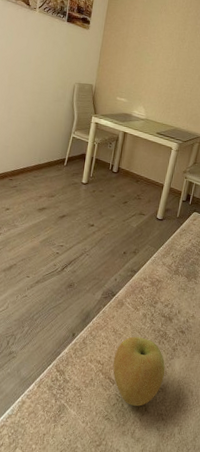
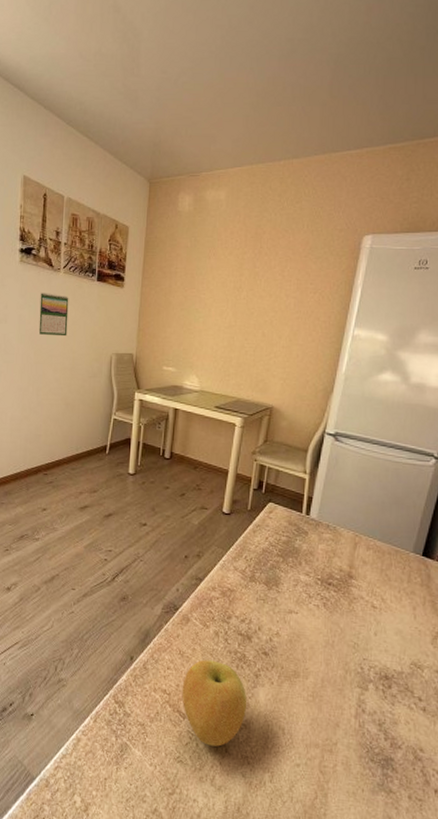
calendar: none [13,27,42,65] -> present [38,293,69,337]

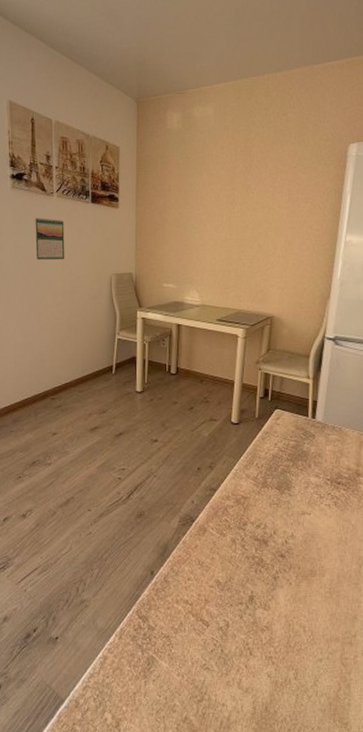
apple: present [182,659,248,747] -> none [203,567,268,650]

